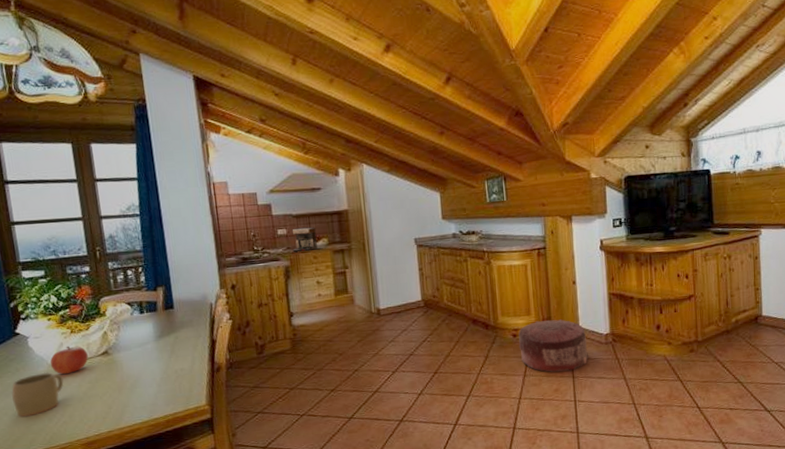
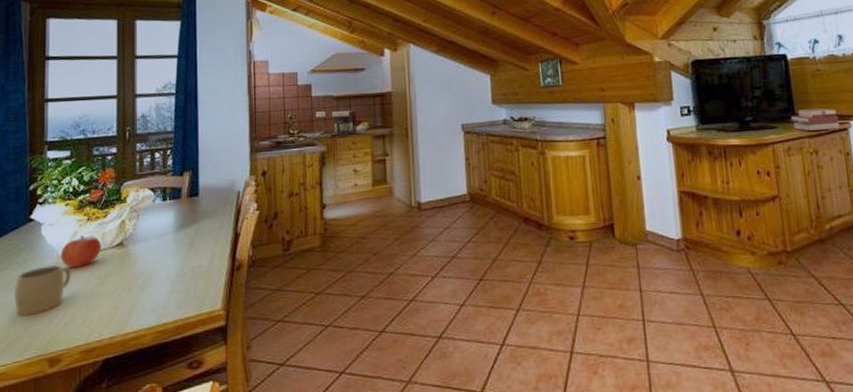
pouf: present [518,319,589,372] -> none [576,220,659,284]
books: none [709,218,751,239] -> present [790,108,840,132]

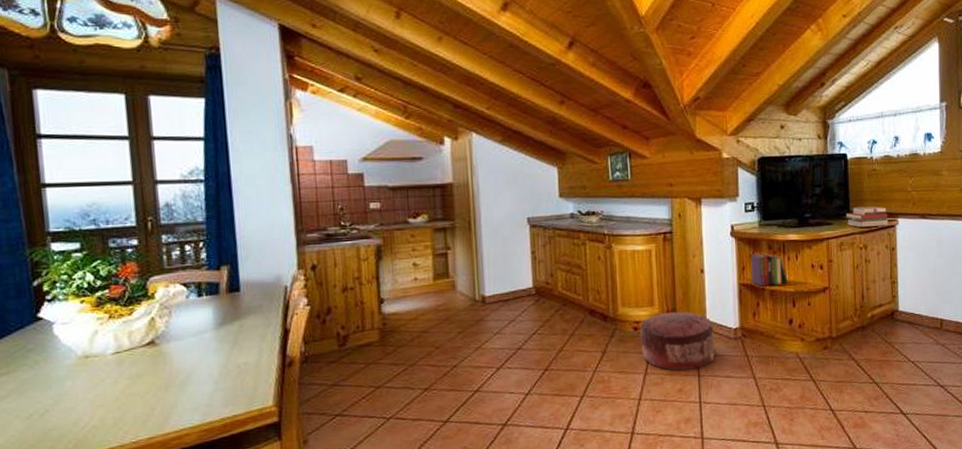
mug: present [14,264,72,316] -> none [27,365,96,420]
fruit: present [60,235,101,267] -> none [79,334,129,368]
coffee maker: present [330,109,357,137] -> none [386,201,416,230]
pouf: none [576,220,659,284] -> present [640,311,717,370]
books: none [690,158,733,195] -> present [751,253,788,287]

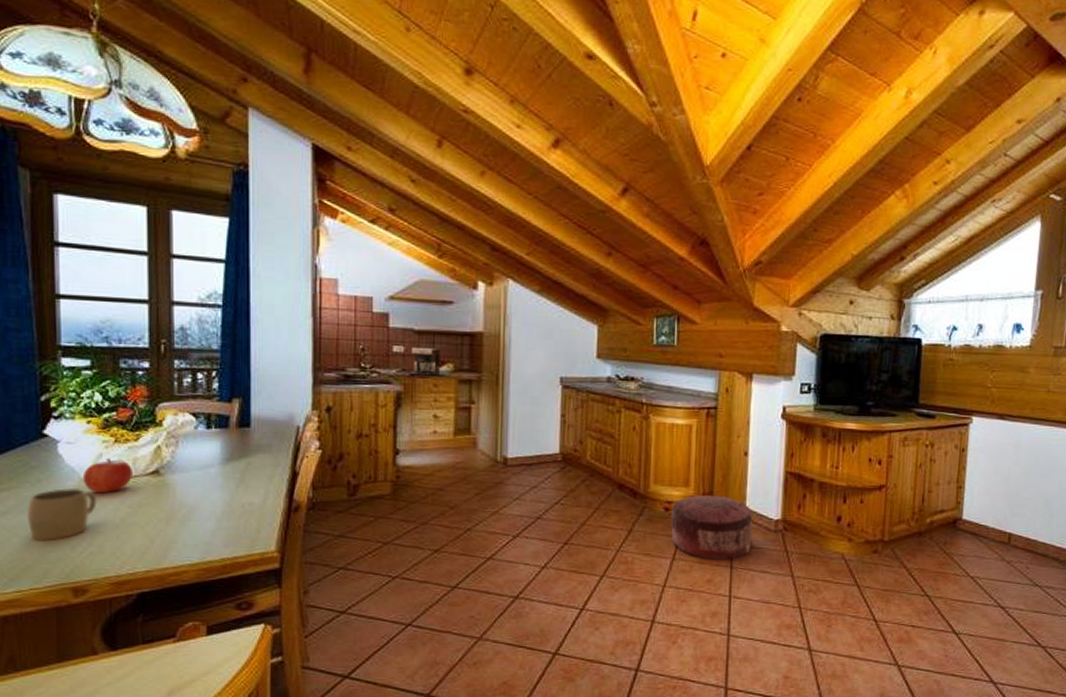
mug: none [27,365,96,420] -> present [27,487,97,542]
fruit: none [79,334,129,368] -> present [82,459,133,492]
coffee maker: none [386,201,416,230] -> present [409,346,440,377]
books: present [751,253,788,287] -> none [800,439,841,478]
books: present [845,206,888,228] -> none [913,399,962,424]

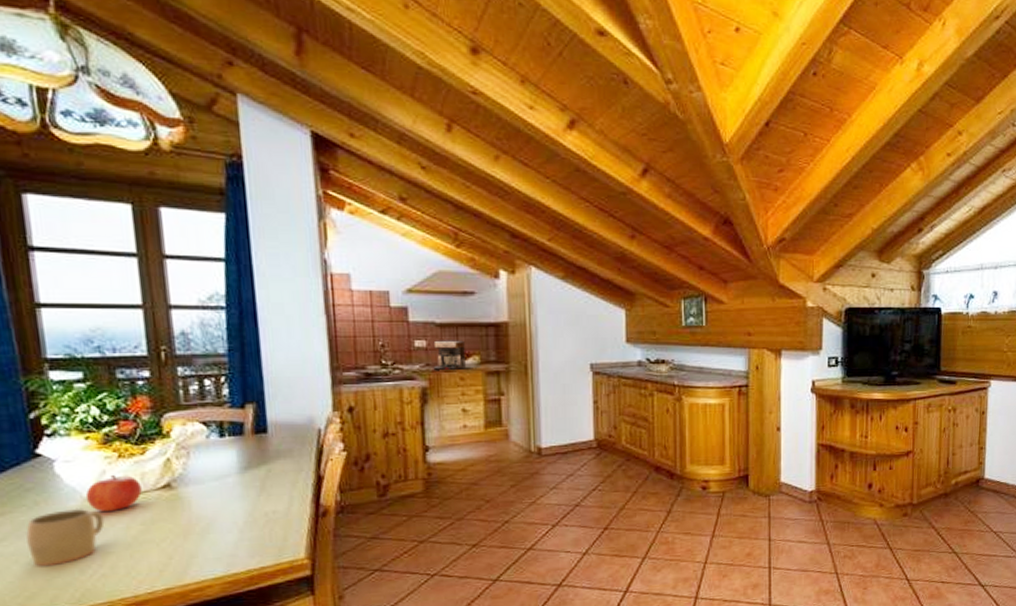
pouf: present [670,494,753,559] -> none [708,471,790,533]

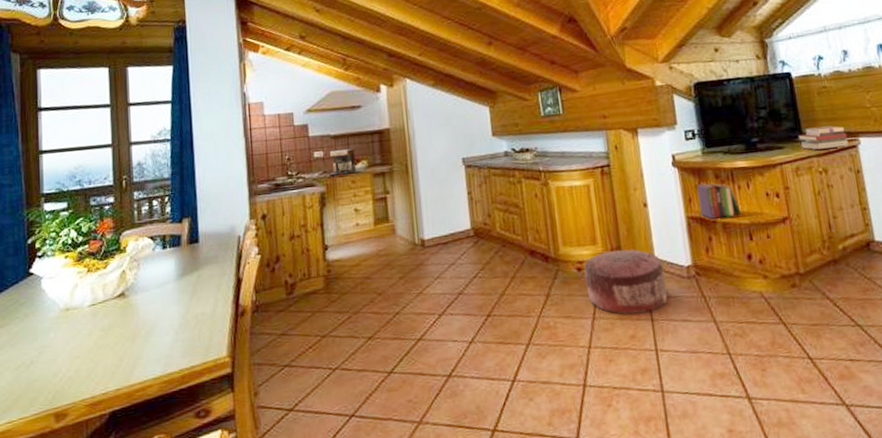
mug: present [25,507,105,567] -> none [17,317,74,372]
fruit: present [85,475,142,511] -> none [62,287,103,320]
pouf: none [708,471,790,533] -> present [584,249,669,314]
books: none [831,411,870,448] -> present [697,183,742,219]
books: none [935,366,981,389] -> present [798,125,849,151]

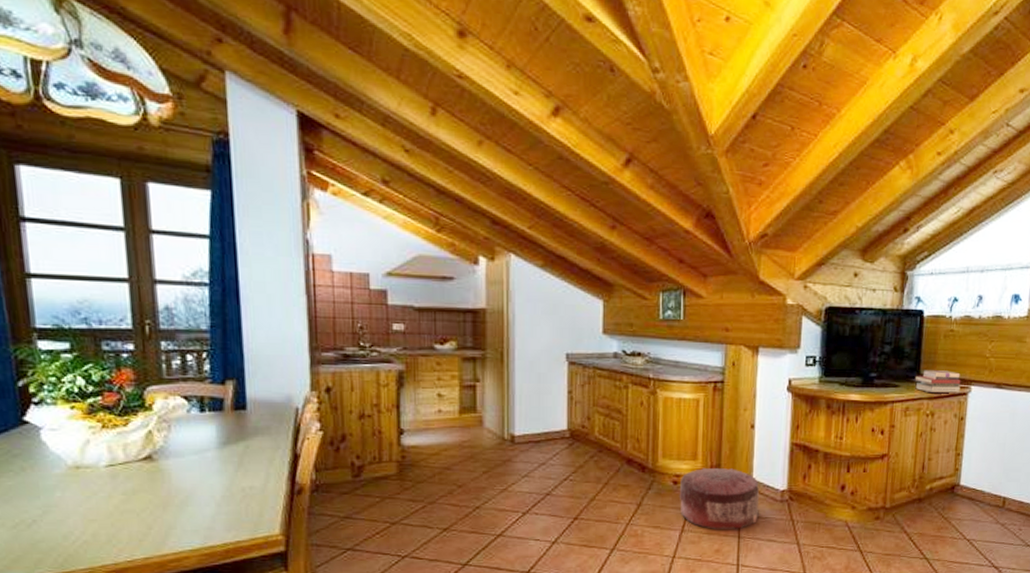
coffee maker: present [329,148,356,177] -> none [410,324,442,356]
books: present [697,183,742,219] -> none [805,411,845,448]

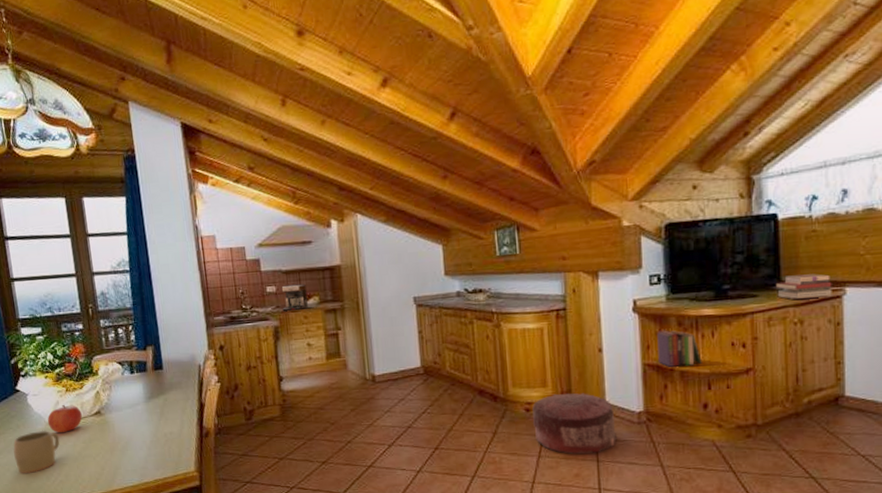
mug: none [12,475,88,531] -> present [13,430,61,474]
fruit: none [70,445,124,480] -> present [47,405,82,433]
coffee maker: none [410,324,442,356] -> present [281,284,308,312]
books: none [805,411,845,448] -> present [657,330,702,367]

